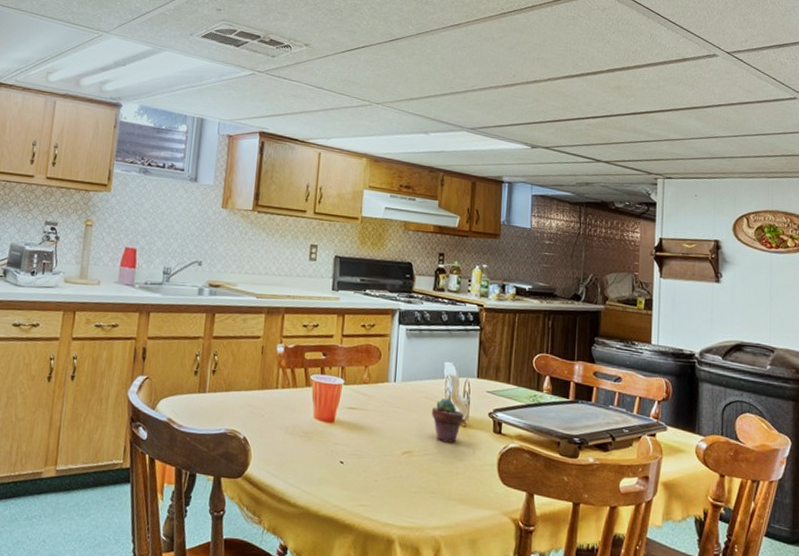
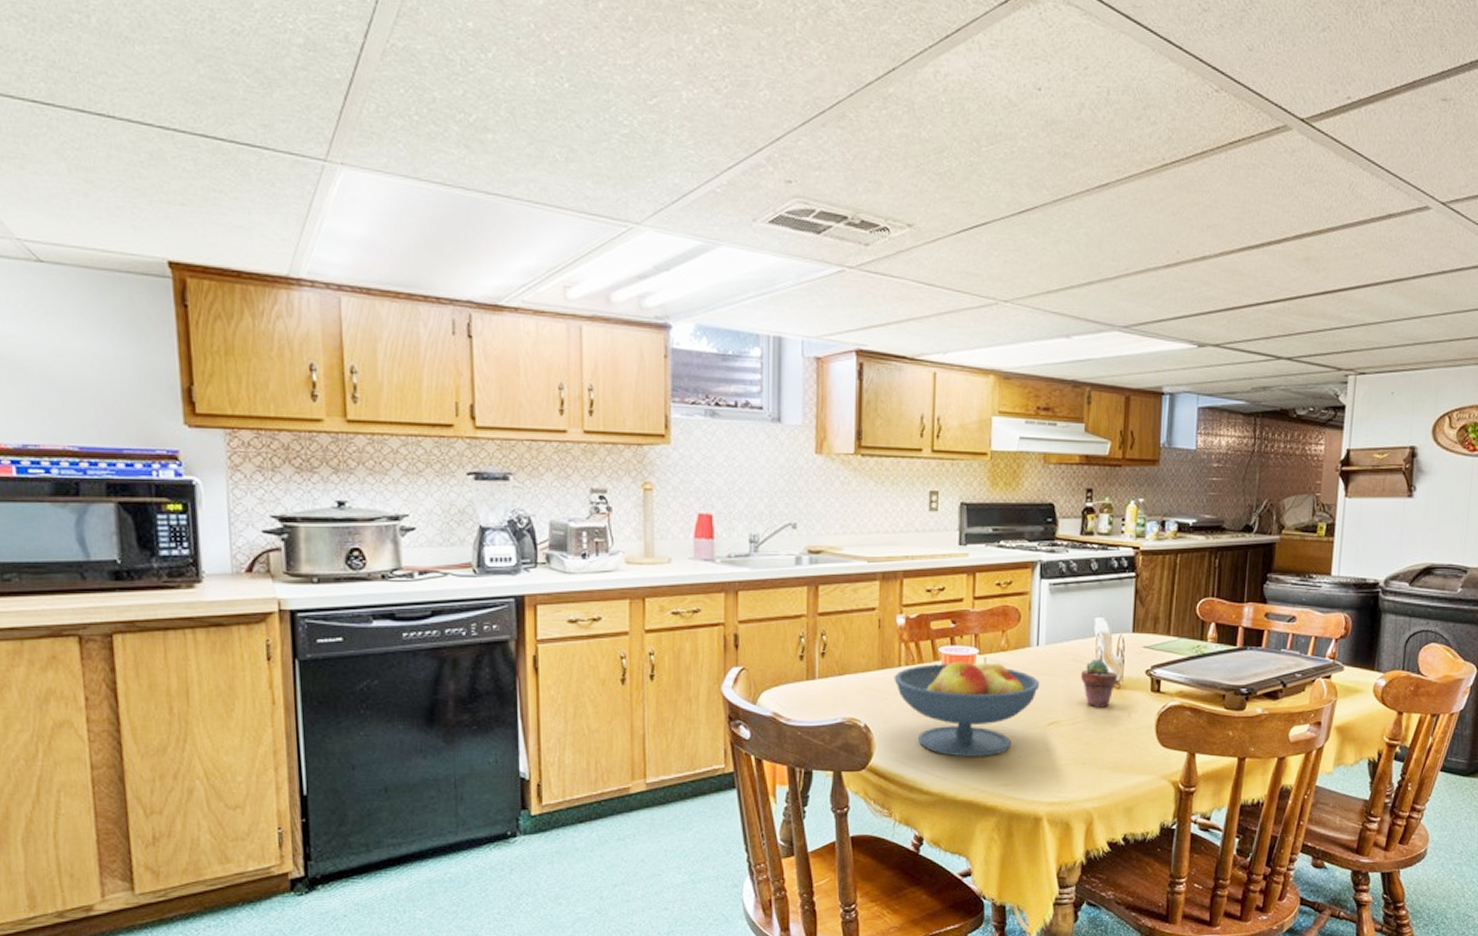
fruit bowl: none [271,387,396,477] -> present [894,657,1040,757]

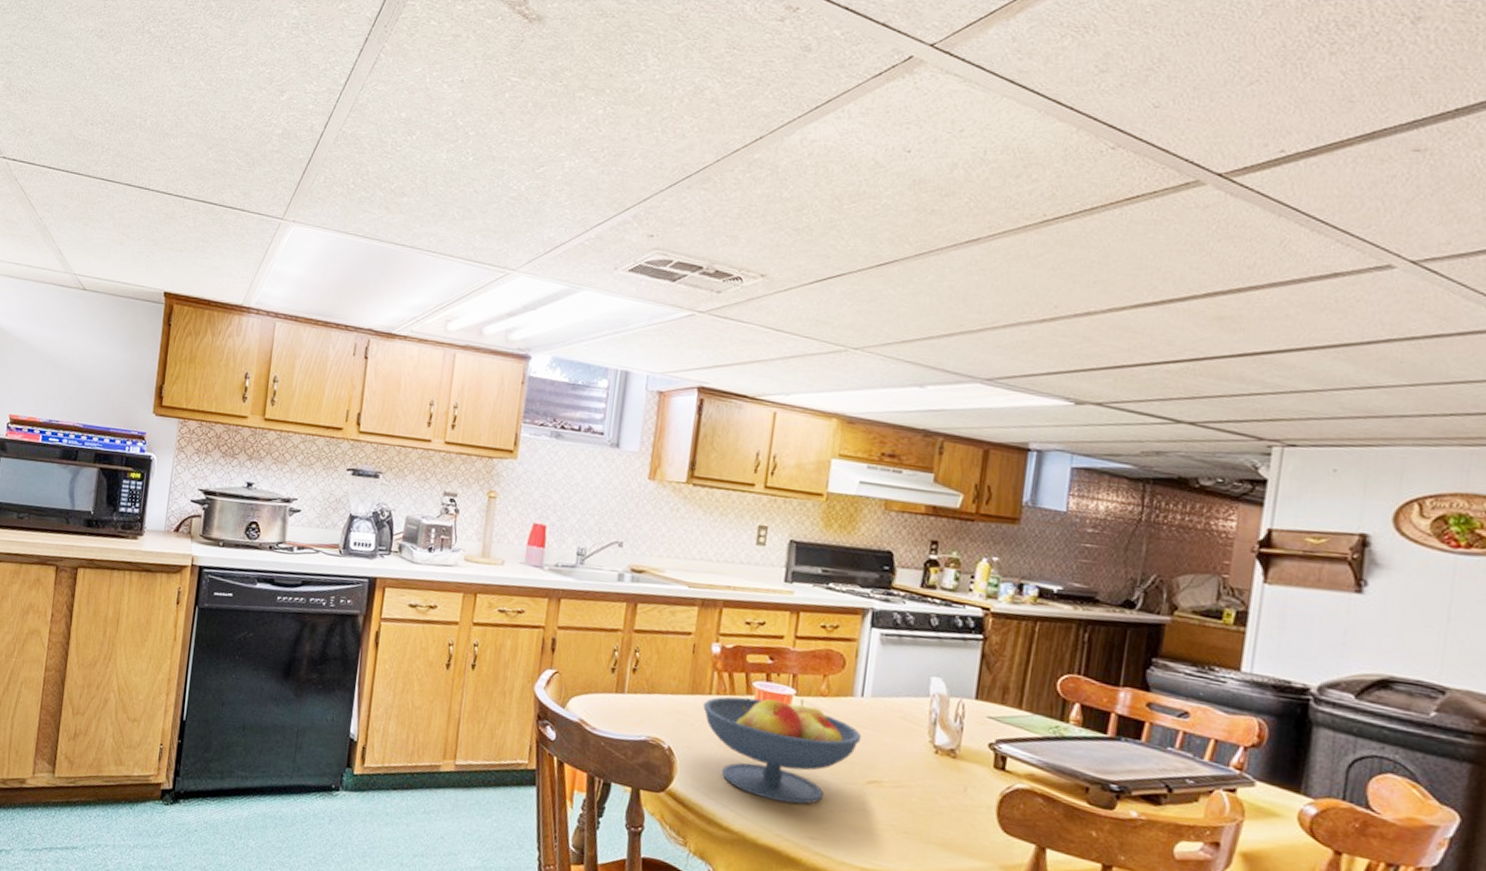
potted succulent: present [1080,659,1118,708] -> none [909,721,955,776]

